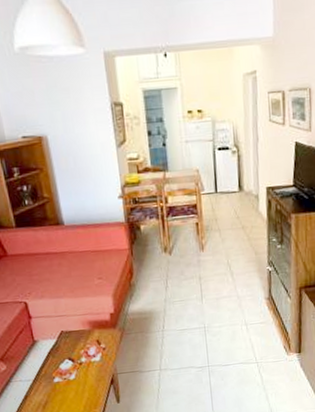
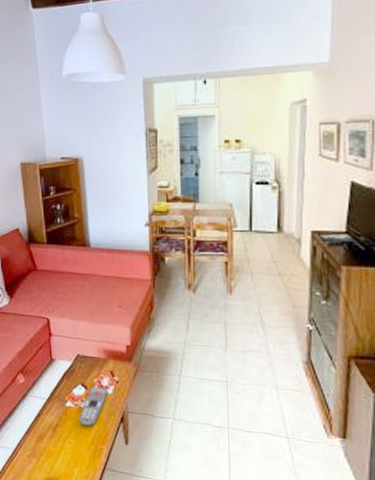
remote control: none [69,357,96,396] -> present [79,387,108,426]

